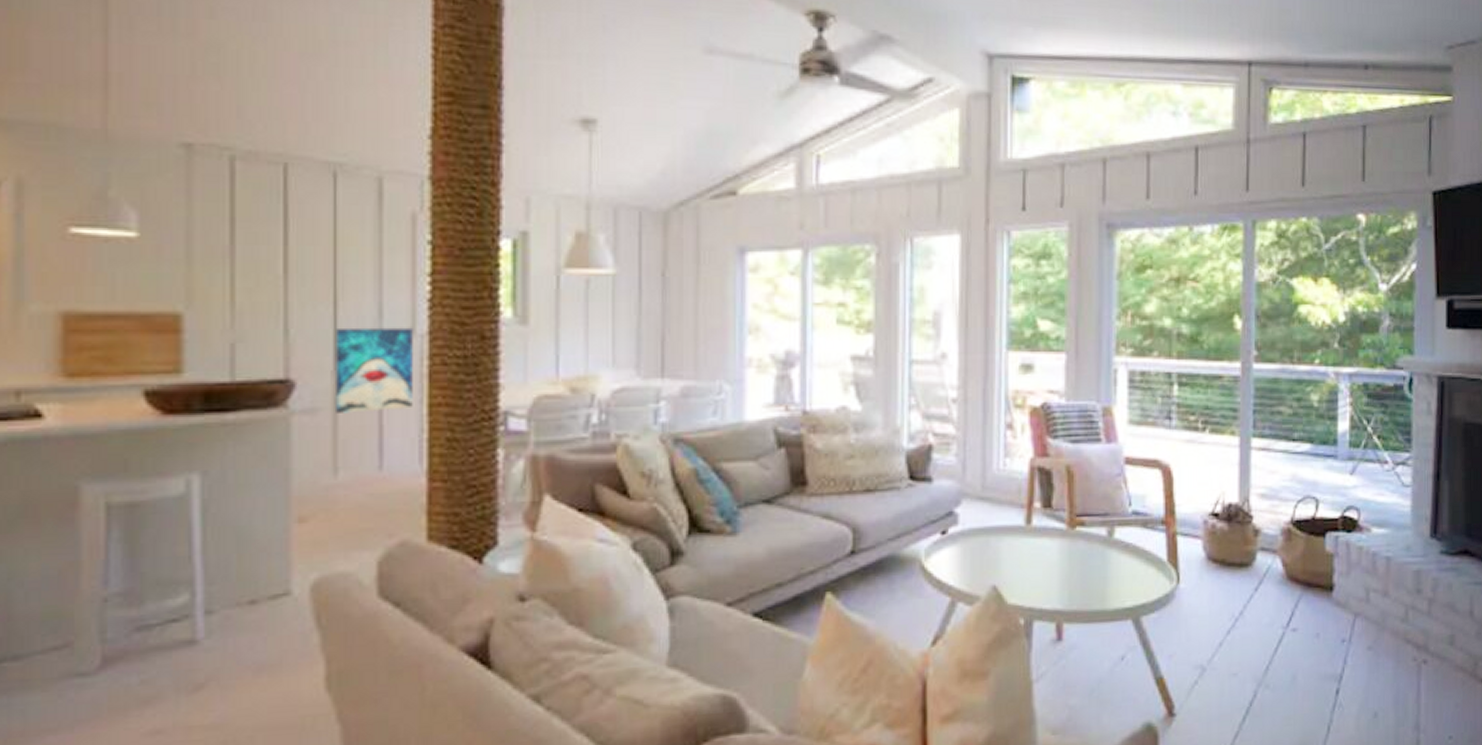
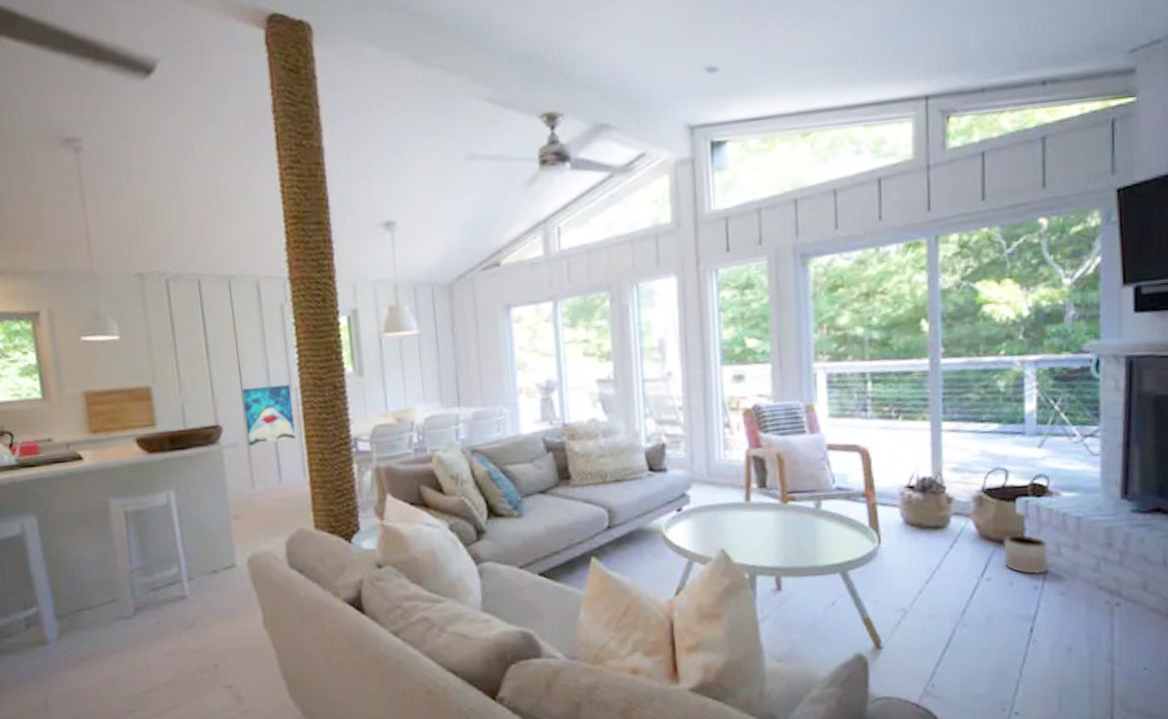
planter: none [1311,576,1357,625] -> present [1003,534,1049,575]

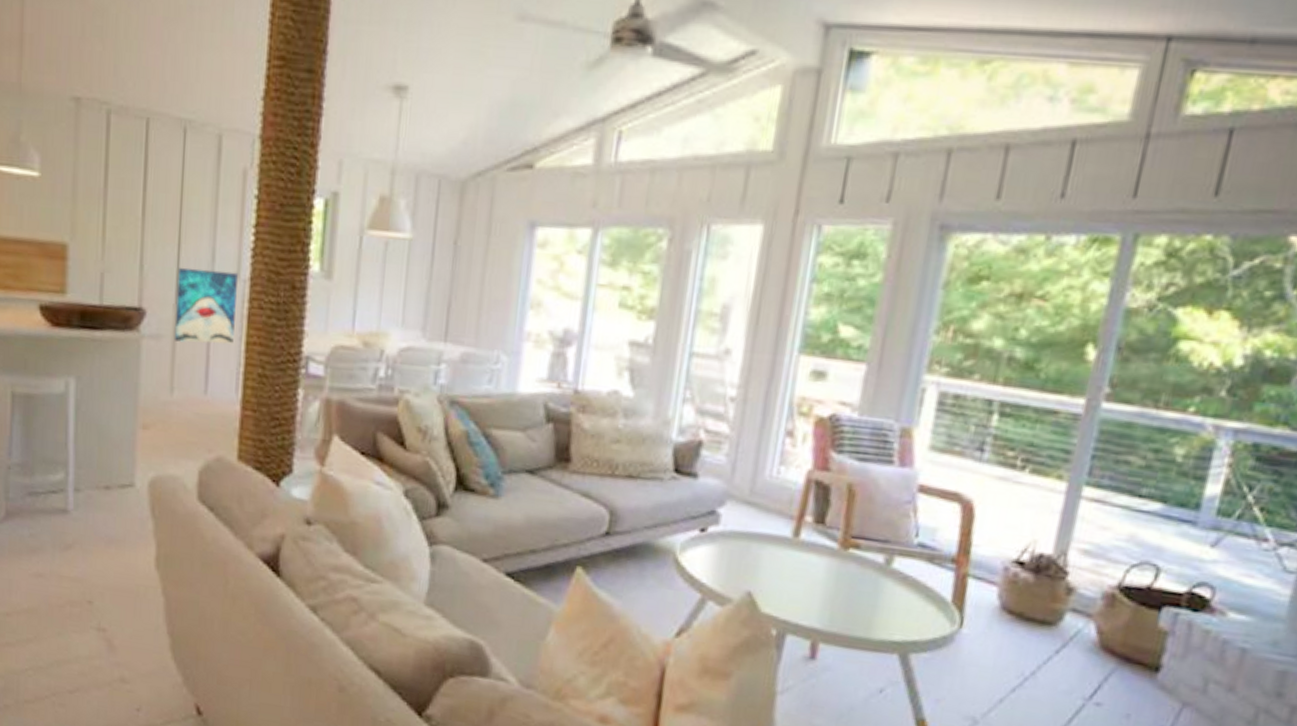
planter: present [1003,534,1049,575] -> none [1124,653,1193,713]

